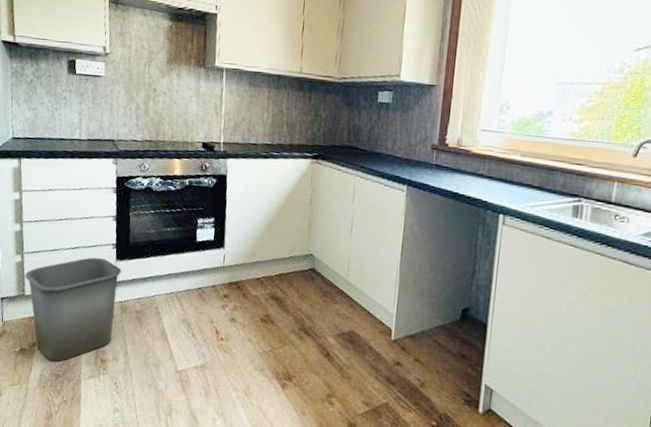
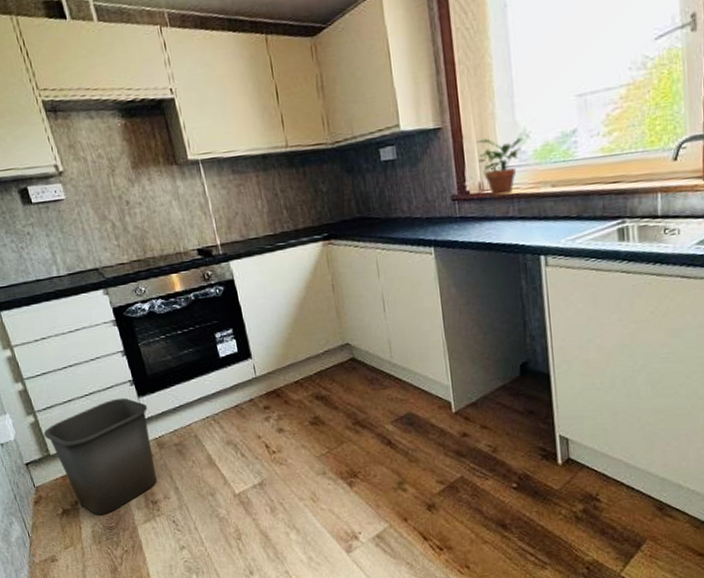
potted plant: none [461,102,505,155] -> present [476,137,524,196]

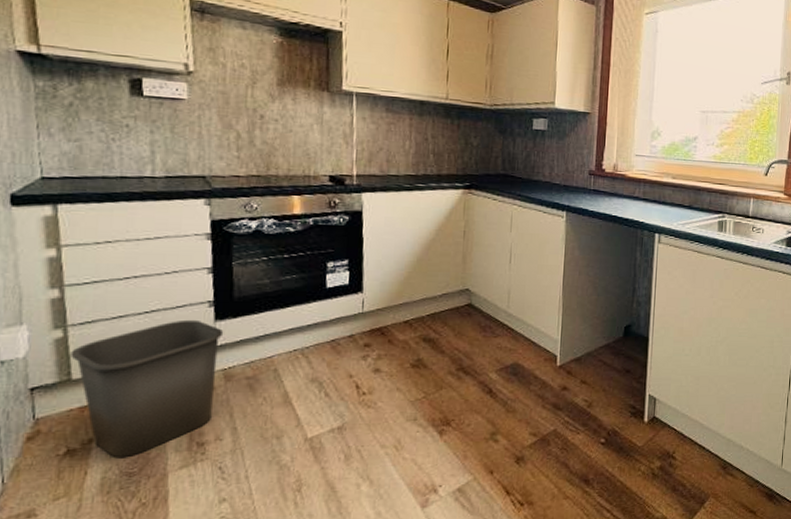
potted plant: present [476,137,524,196] -> none [616,129,656,178]

